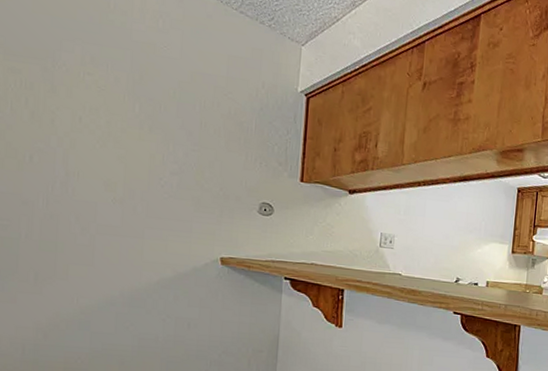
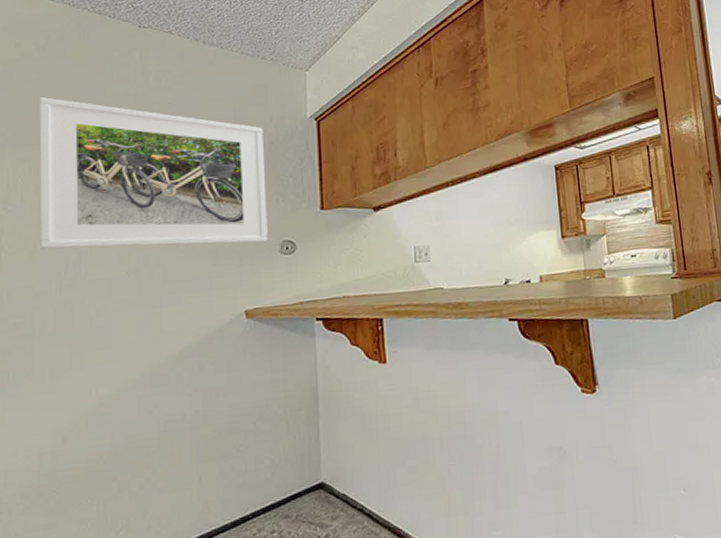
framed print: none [28,10,254,201] -> present [38,97,268,249]

